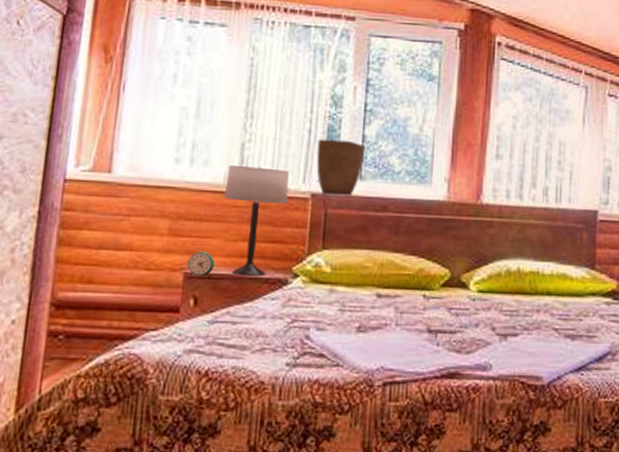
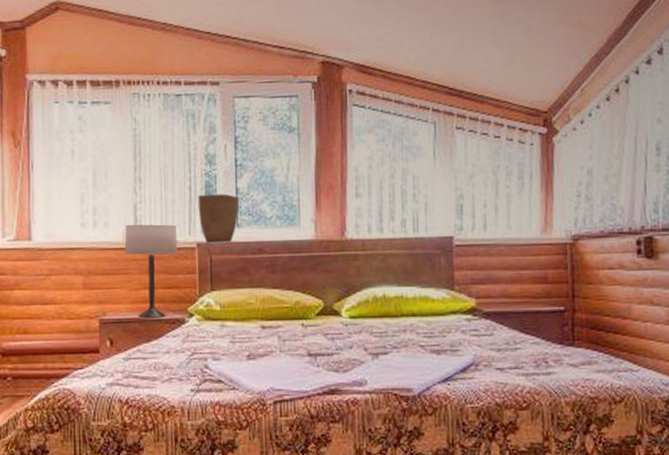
alarm clock: present [188,250,215,277] -> none [102,299,123,322]

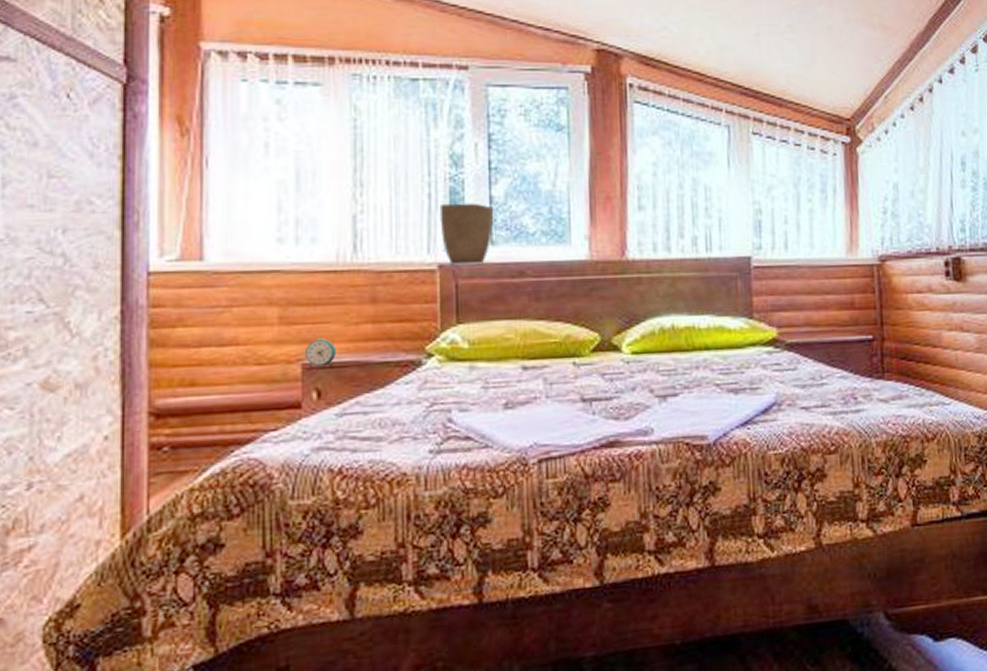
alarm clock: none [102,299,123,322] -> present [306,337,336,367]
table lamp: present [125,223,178,319] -> none [339,239,412,362]

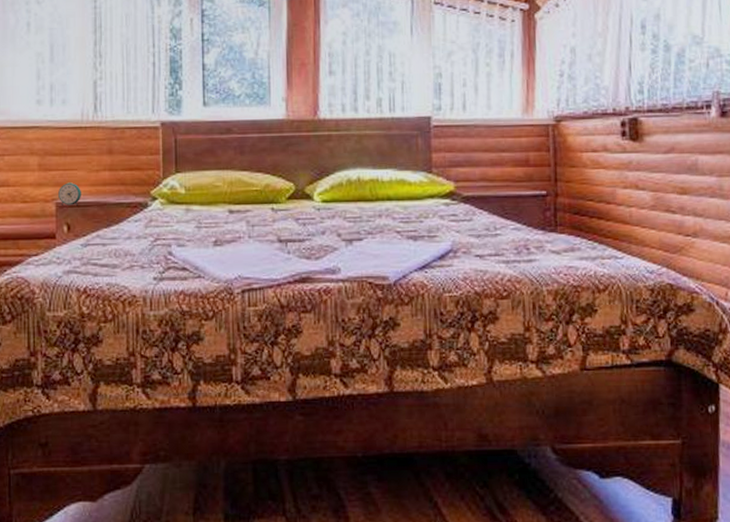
vase: present [439,203,494,266] -> none [162,70,206,124]

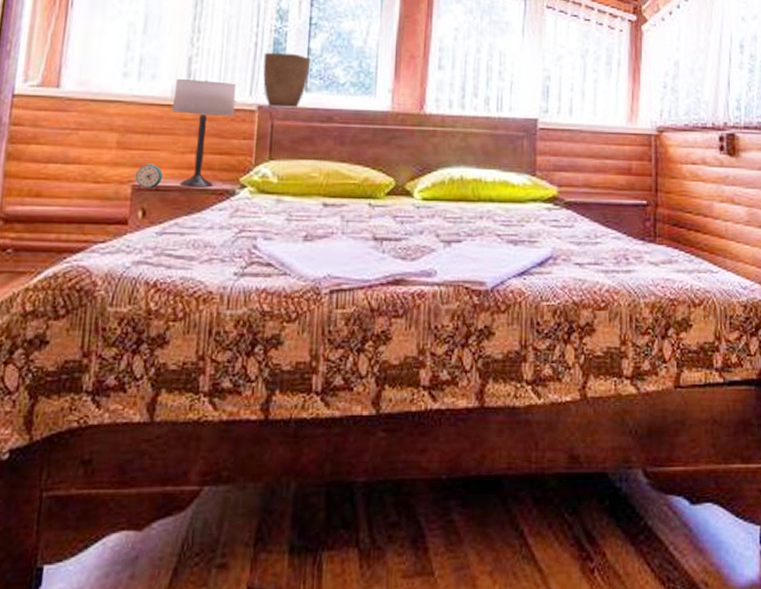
table lamp: none [84,101,140,202] -> present [172,78,237,188]
vase: none [162,70,206,124] -> present [263,52,311,109]

